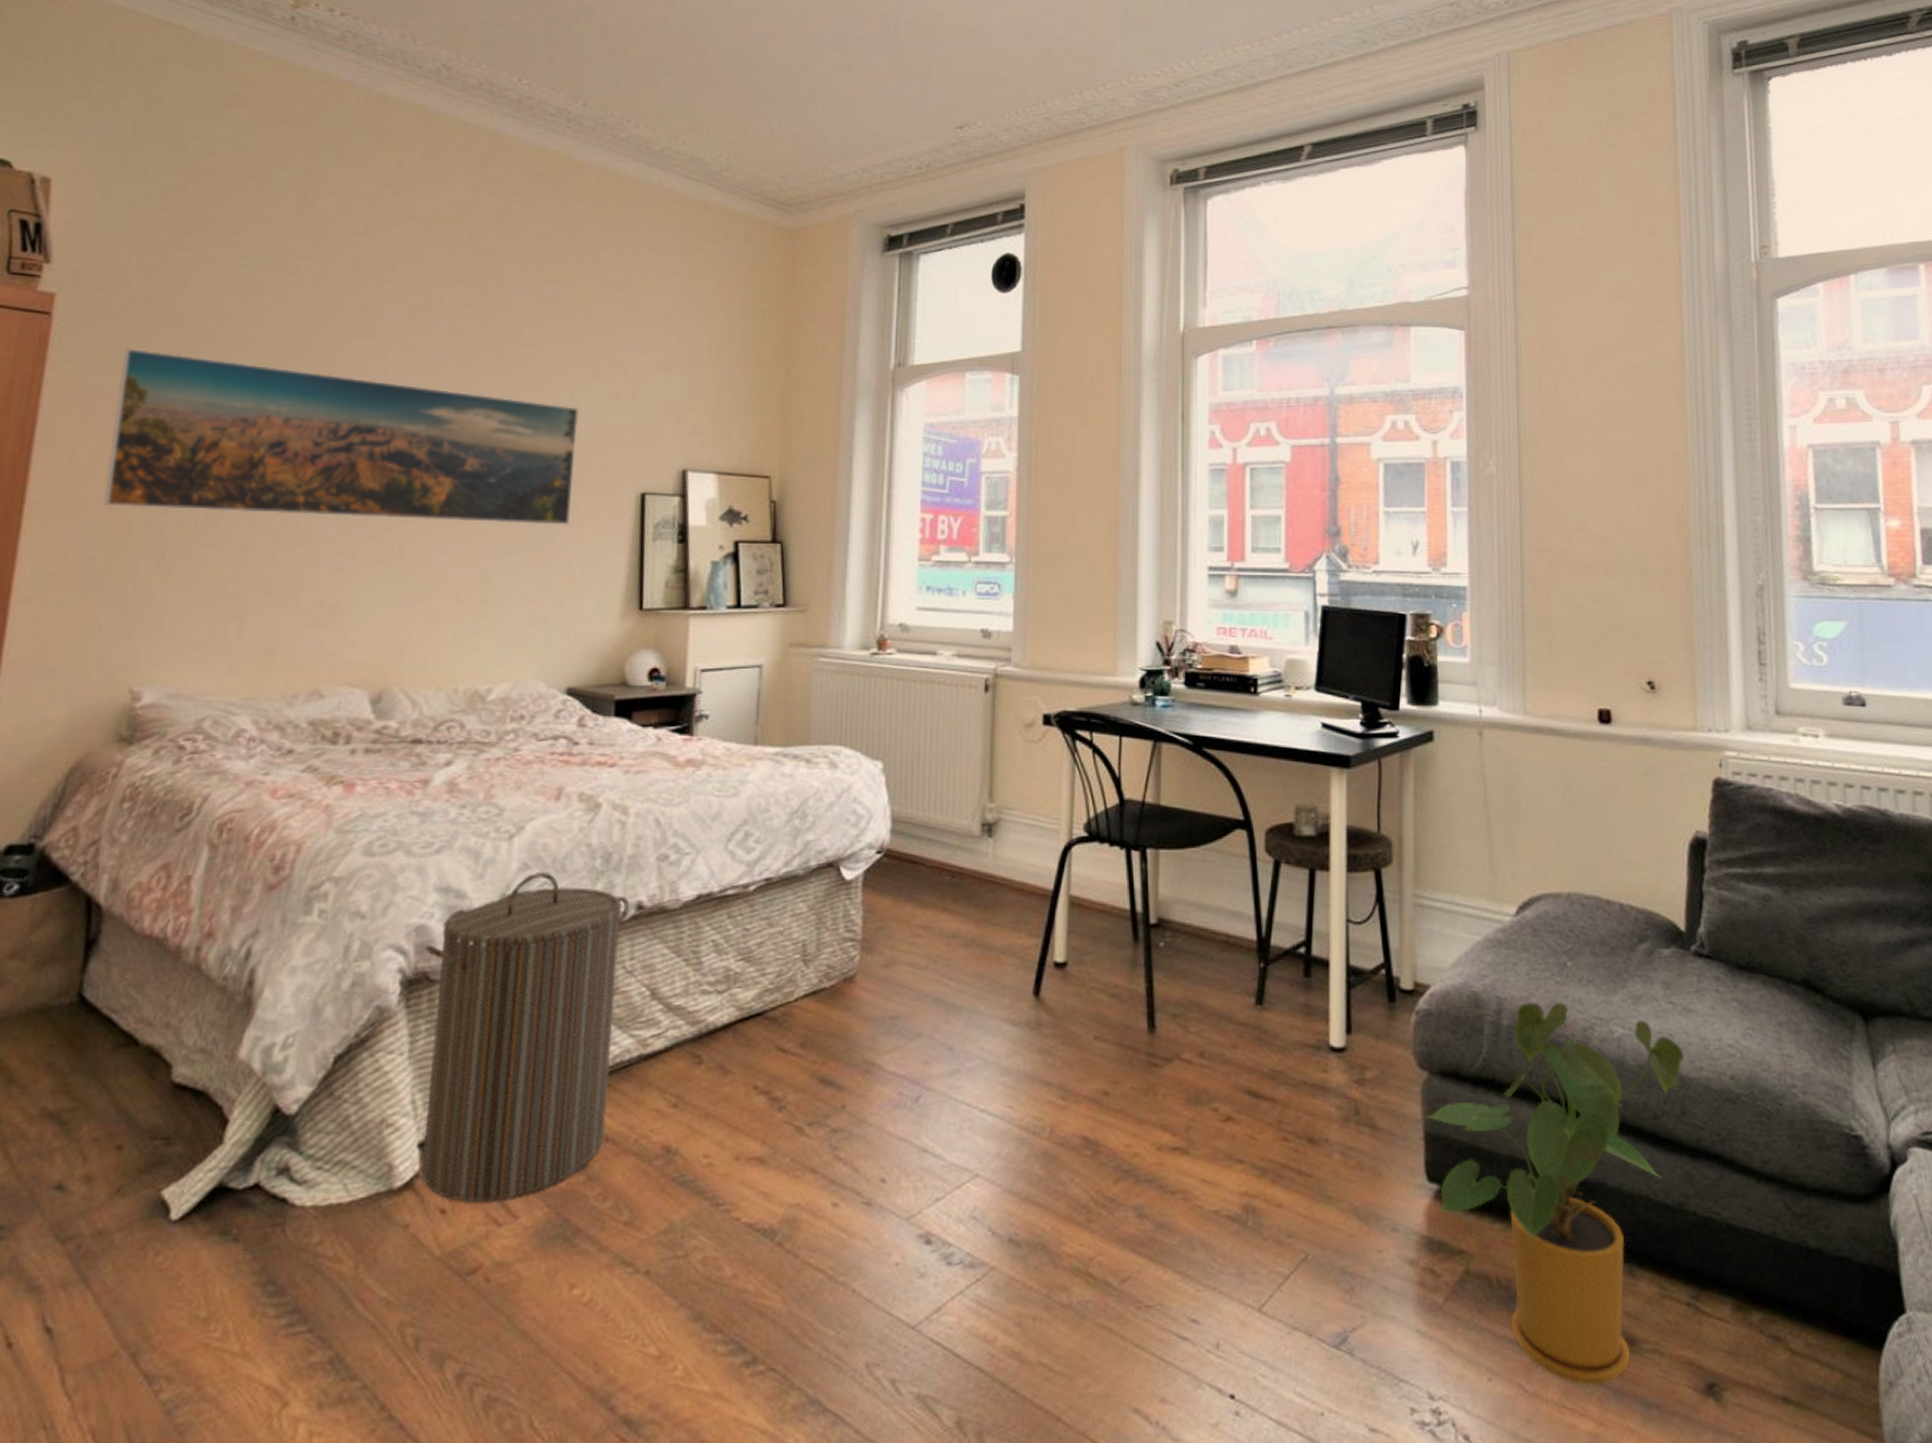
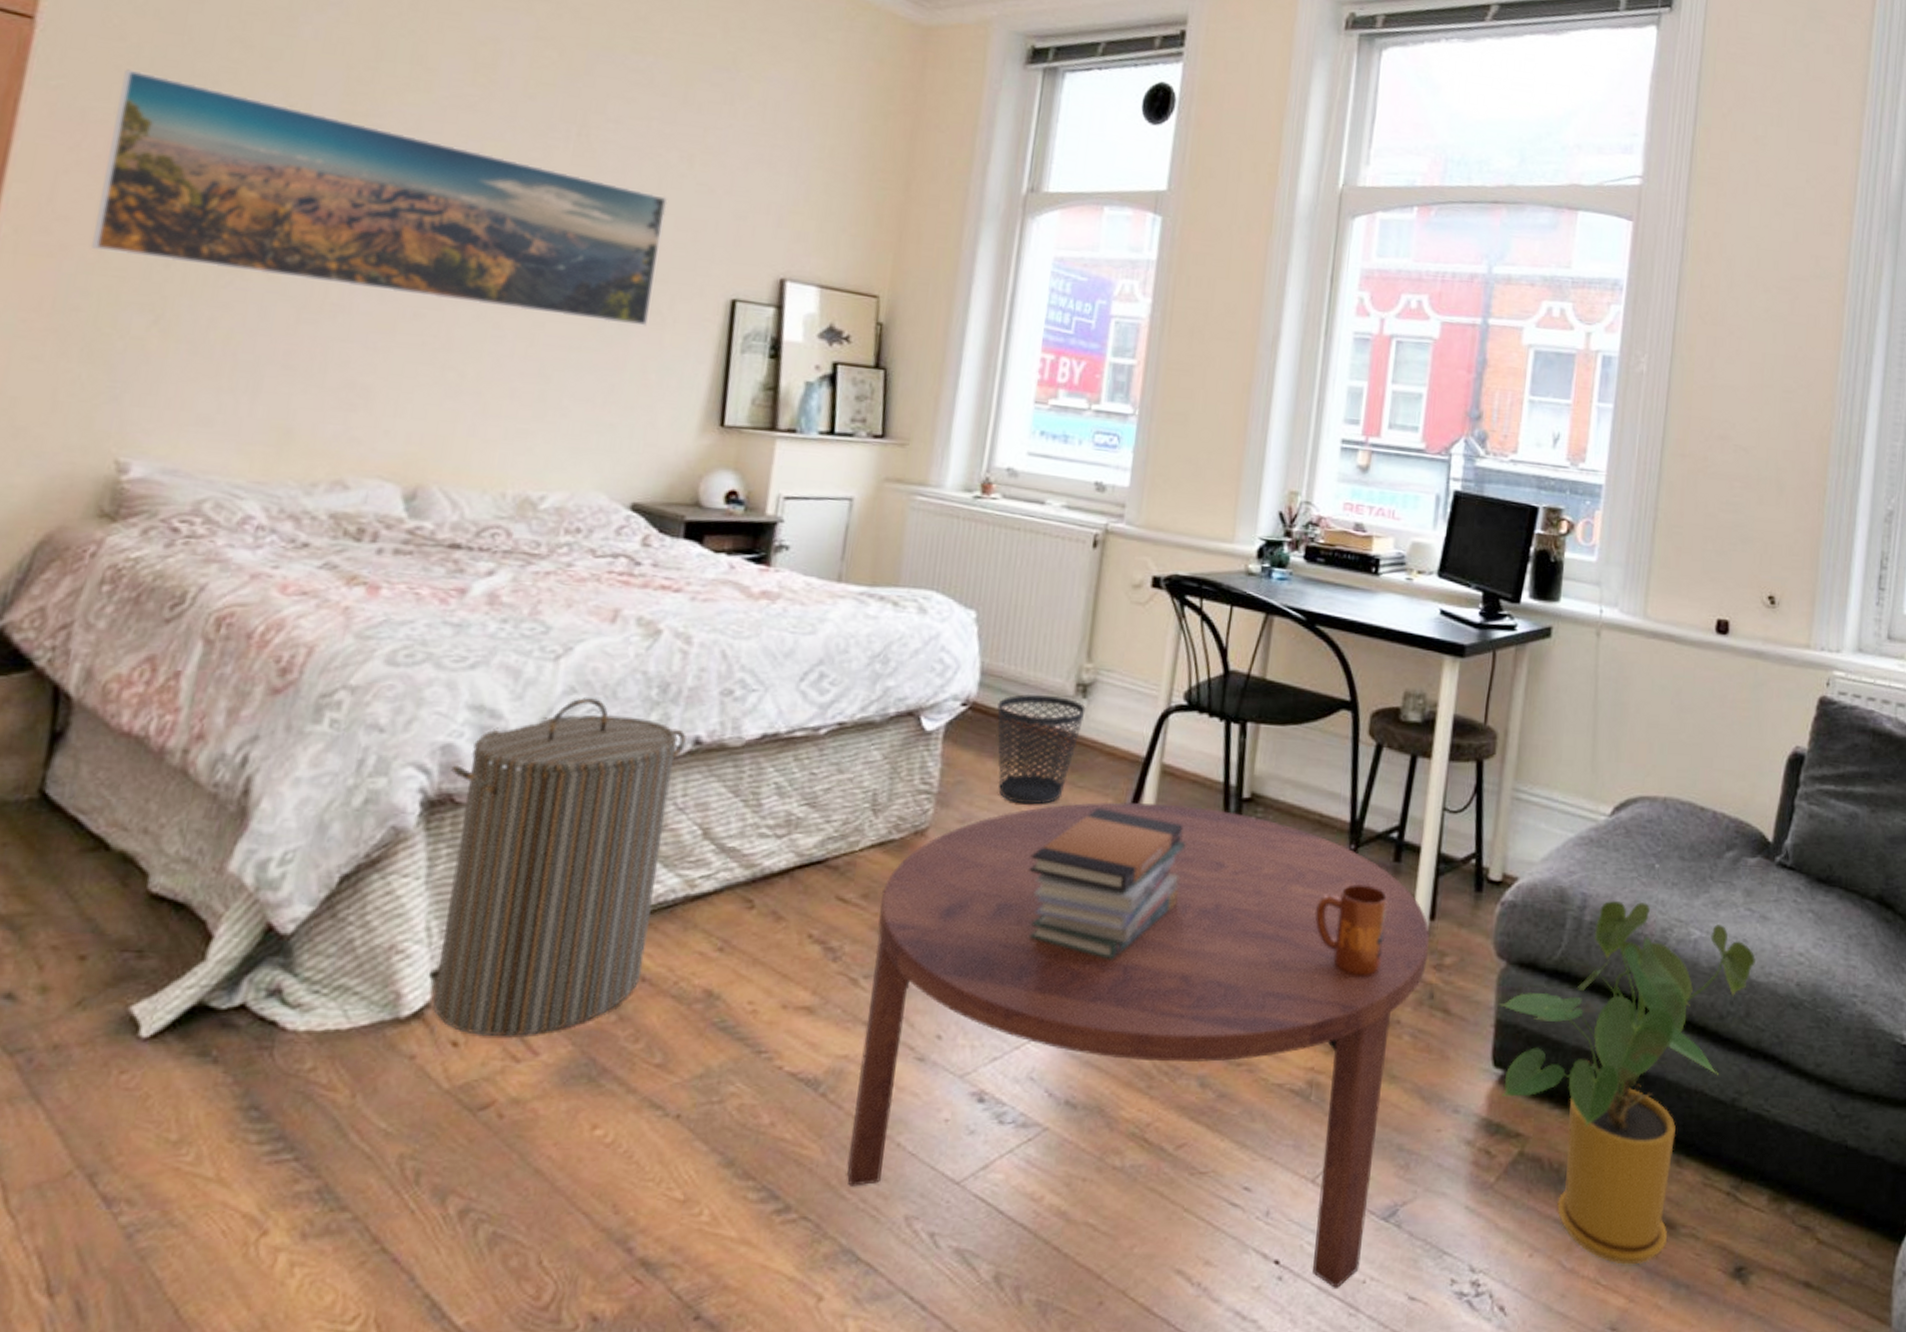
coffee table: none [807,934,1350,1422] -> present [847,801,1431,1288]
wastebasket: none [910,836,993,945] -> present [996,693,1086,805]
book stack: none [953,943,1100,1095] -> present [1028,807,1186,961]
mug: none [1233,1002,1303,1096] -> present [1315,884,1388,977]

